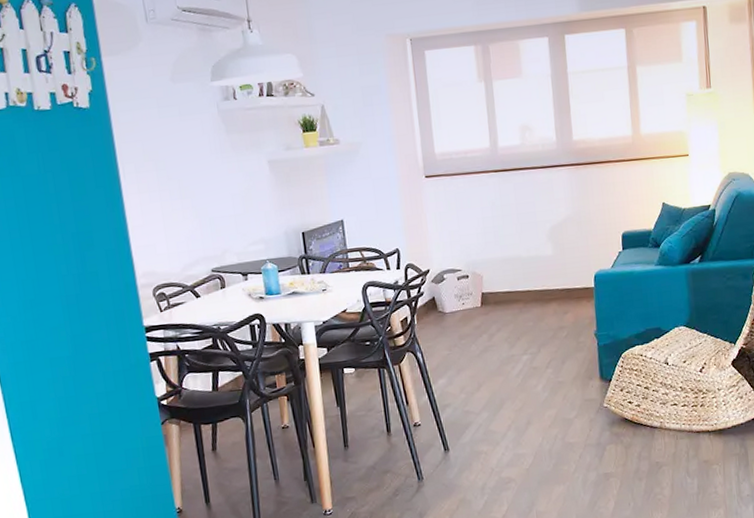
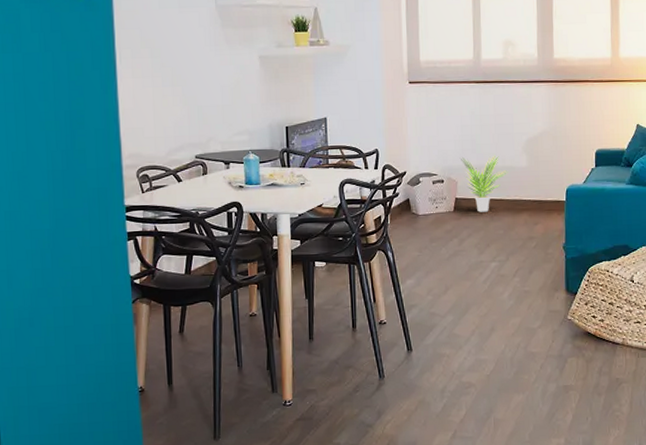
potted plant: none [484,245,534,306] -> present [461,155,508,212]

